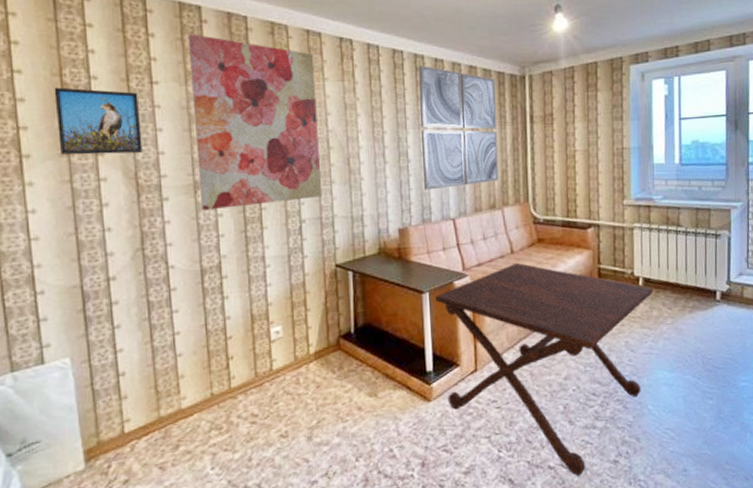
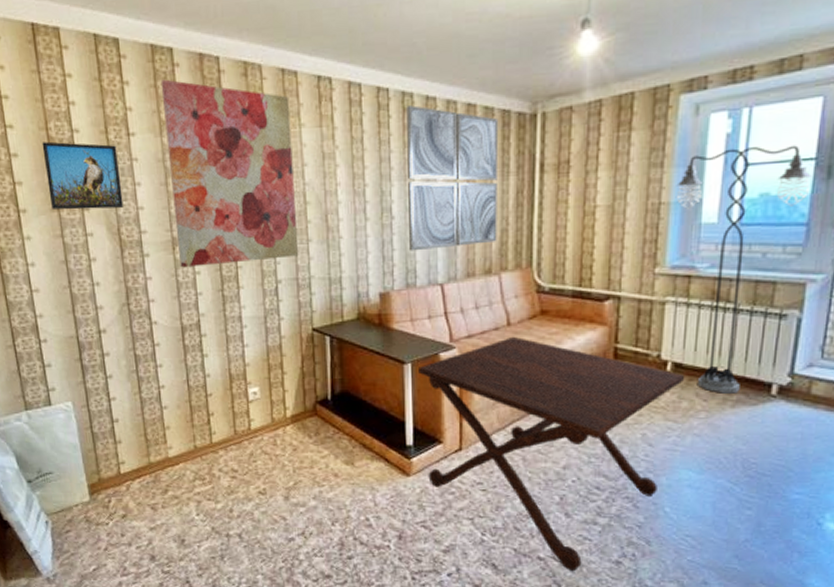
floor lamp: none [633,105,725,302] -> present [675,145,812,394]

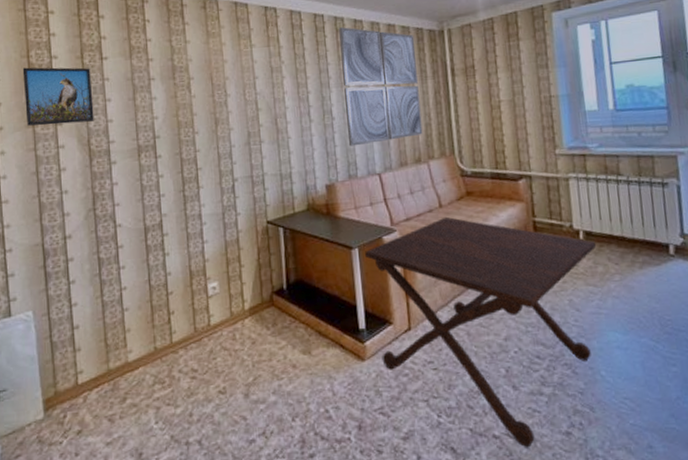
wall art: present [160,79,299,268] -> none [131,13,253,173]
floor lamp: present [675,145,812,394] -> none [560,47,663,257]

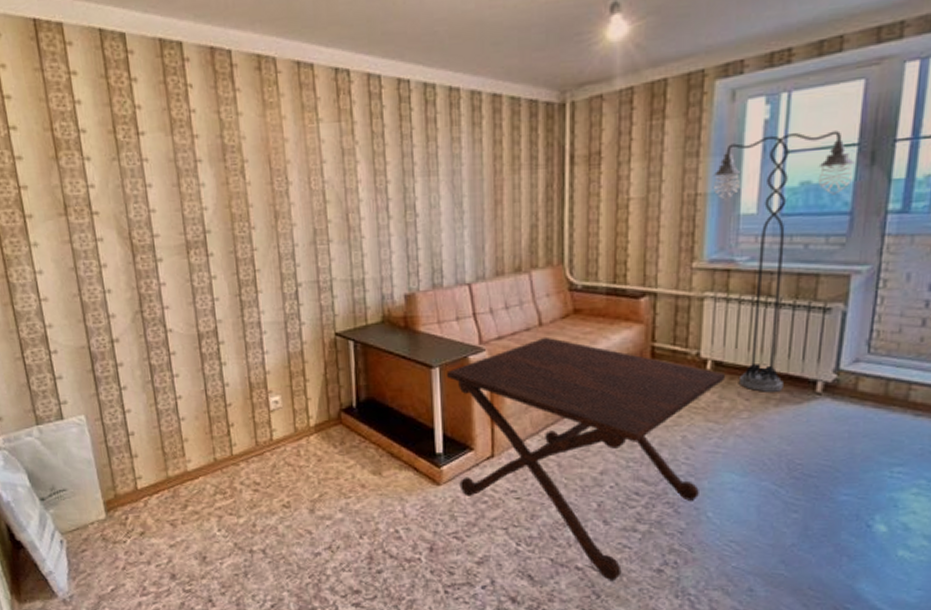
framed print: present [22,67,94,126] -> none [47,143,135,215]
wall art: present [339,27,423,147] -> none [429,97,527,250]
floor lamp: none [560,47,663,257] -> present [712,130,854,392]

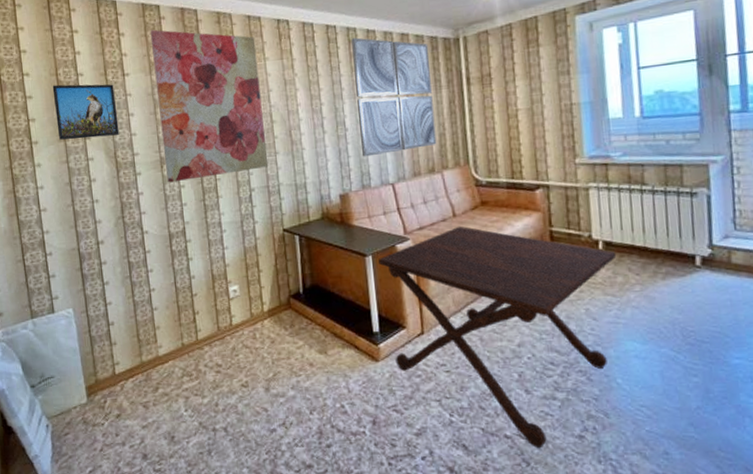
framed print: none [47,143,135,215] -> present [52,84,119,140]
wall art: none [170,75,320,273] -> present [150,29,269,183]
wall art: none [429,97,527,250] -> present [351,37,437,157]
floor lamp: present [712,130,854,392] -> none [583,50,696,267]

